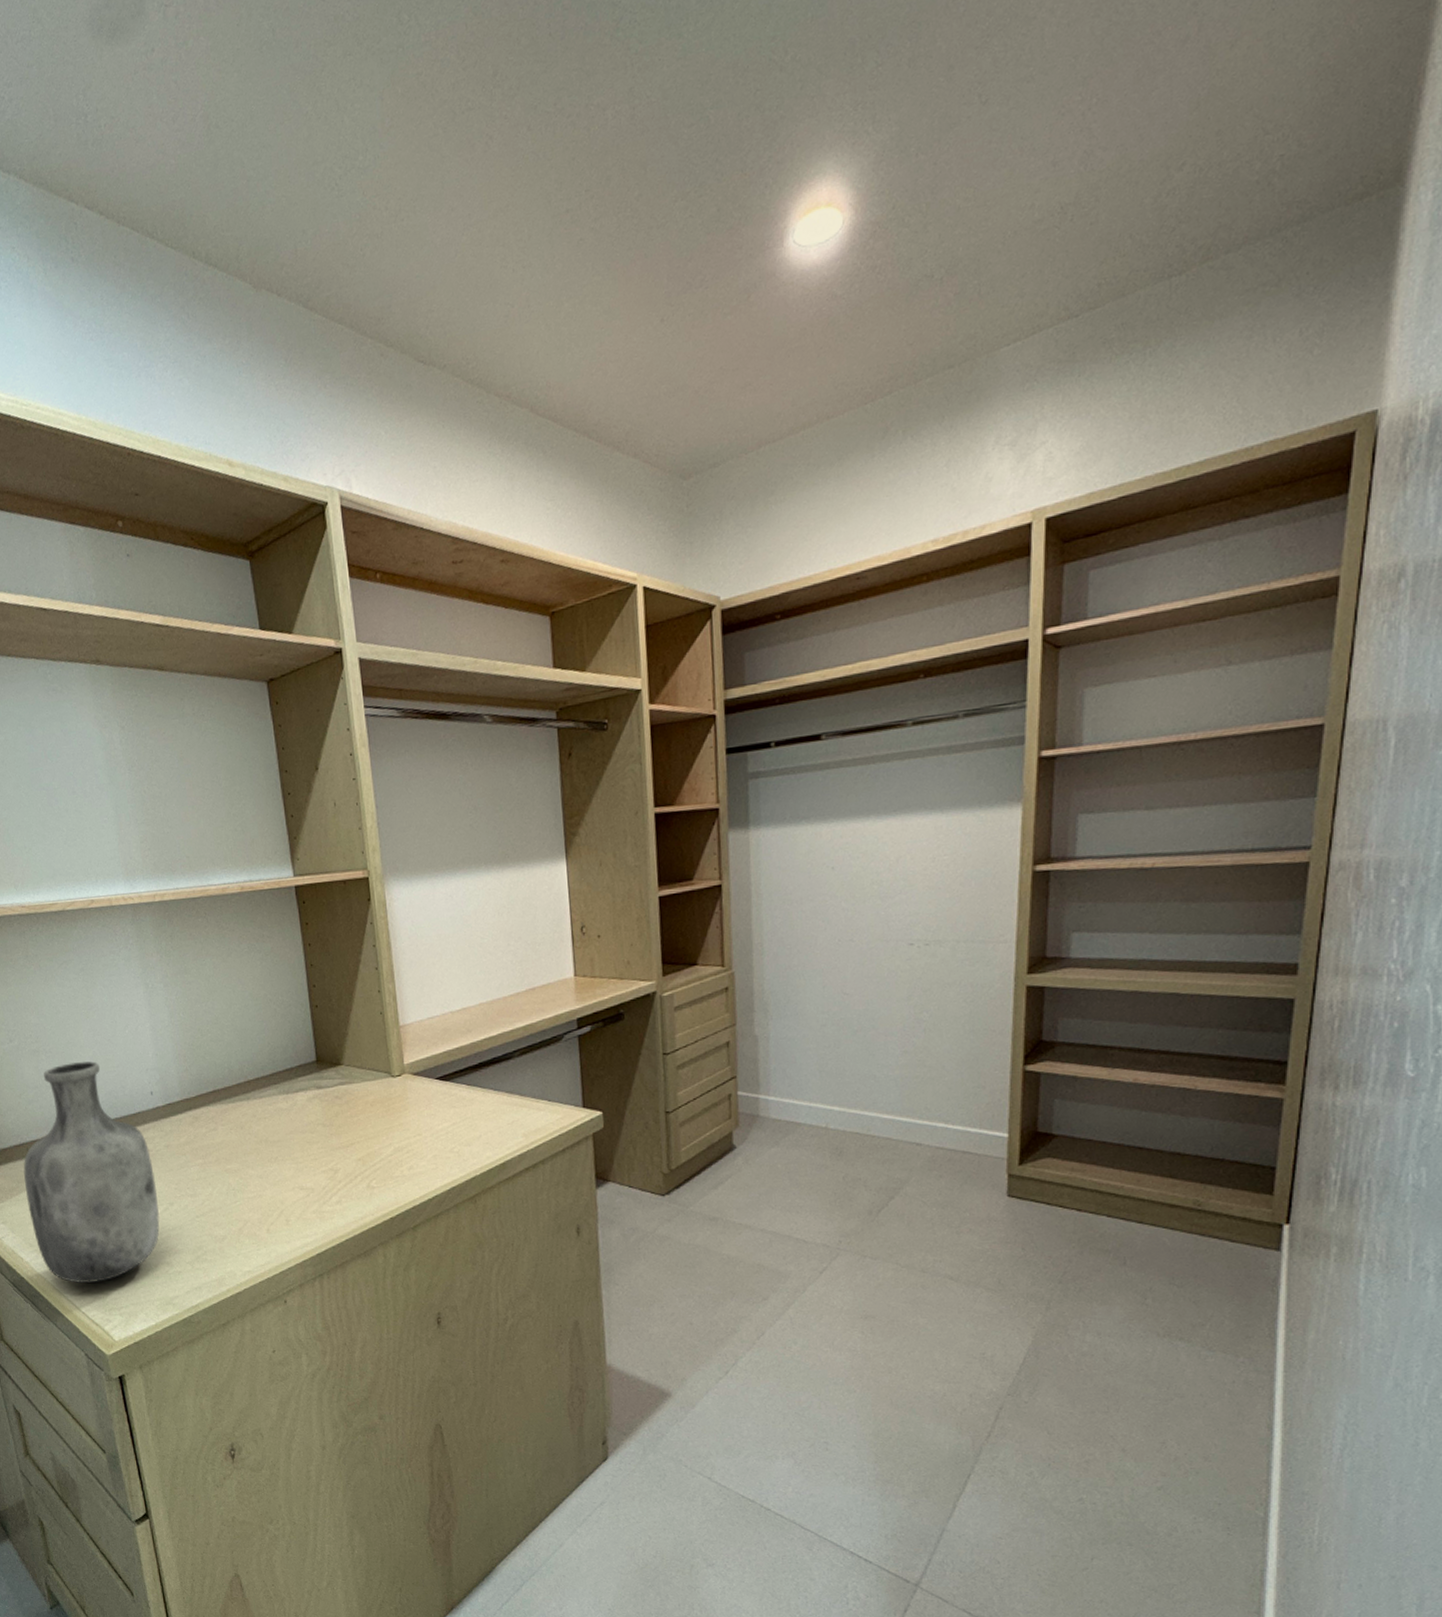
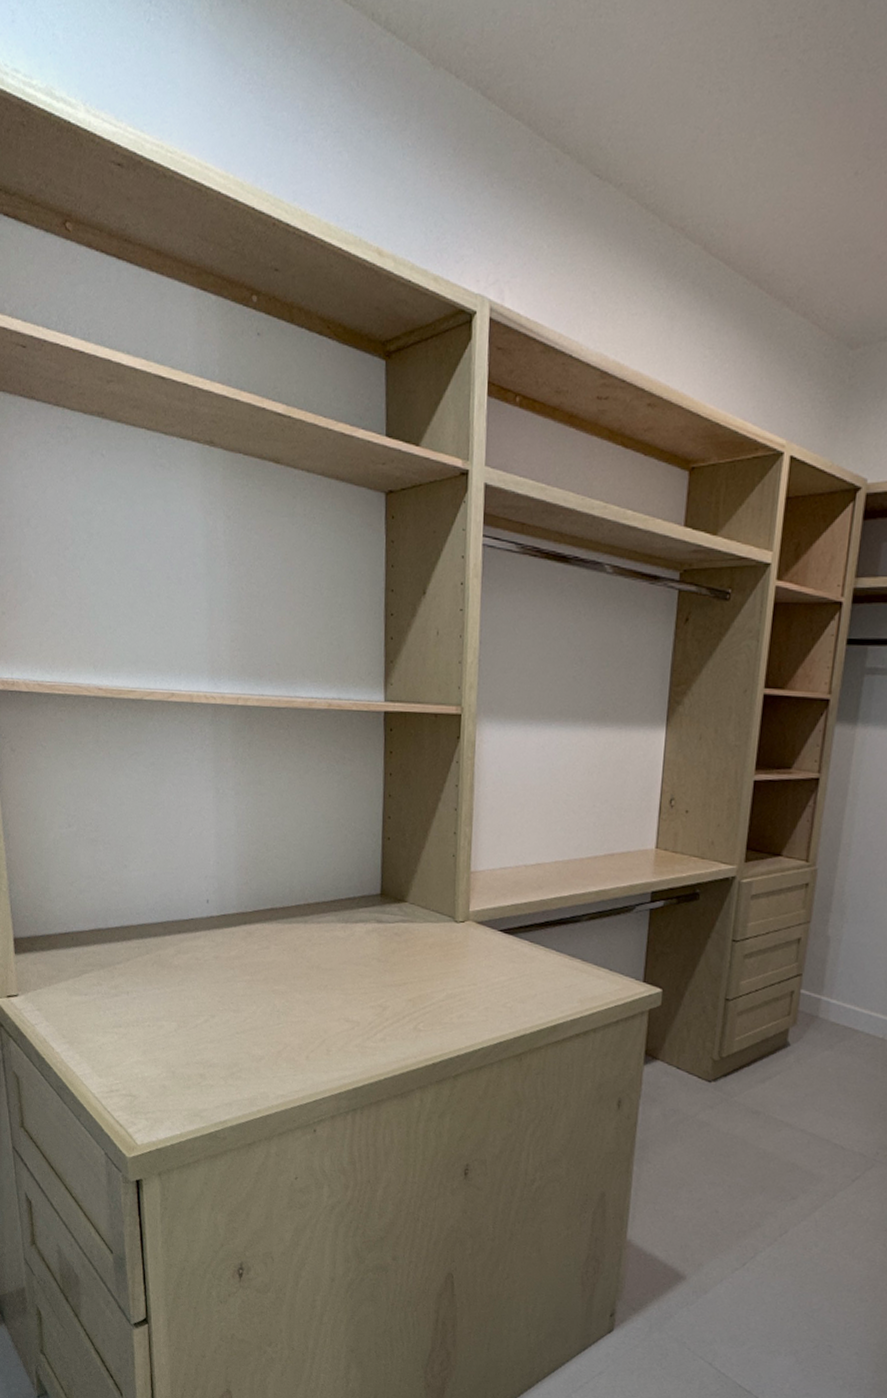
vase: present [23,1061,160,1283] -> none [65,857,200,1084]

